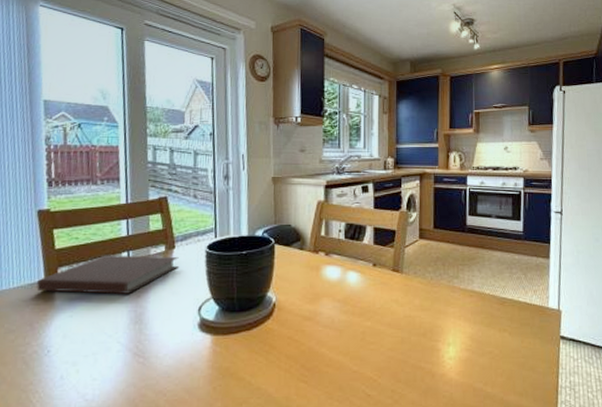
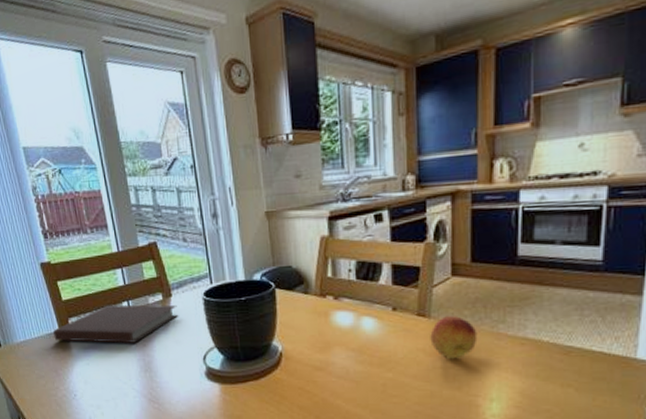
fruit: none [402,272,438,308] -> present [430,316,478,359]

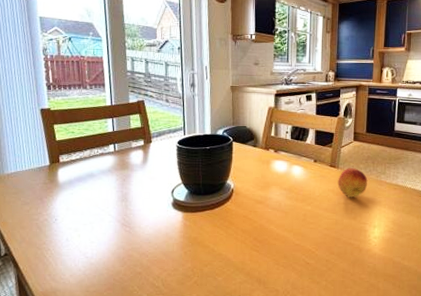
notebook: present [53,304,178,343] -> none [44,146,155,178]

